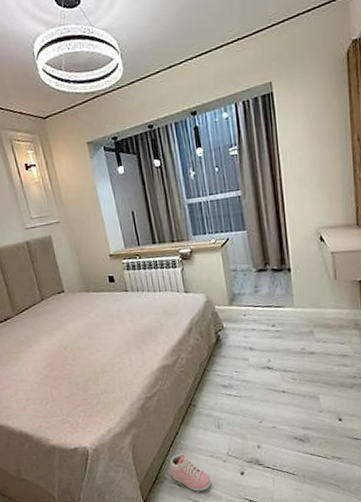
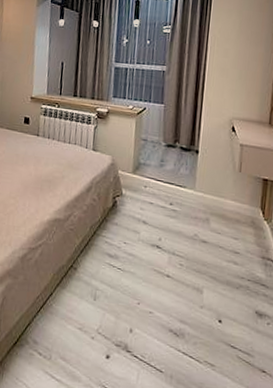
sneaker: present [169,453,211,492] -> none [34,317,74,367]

